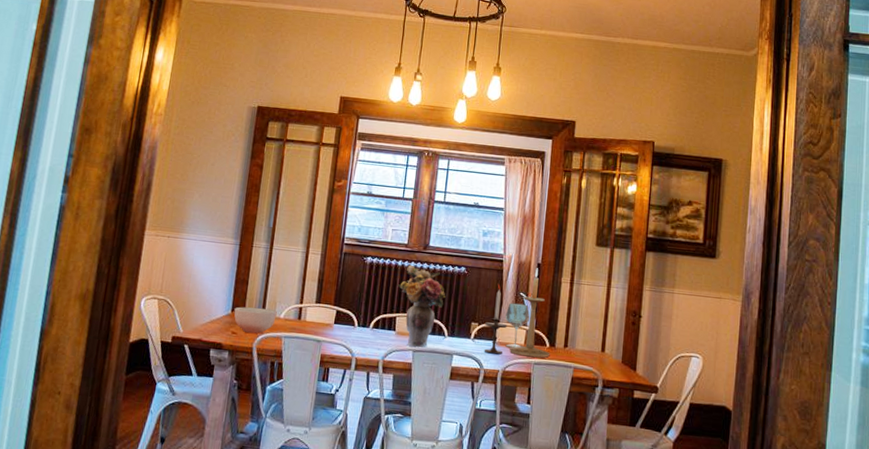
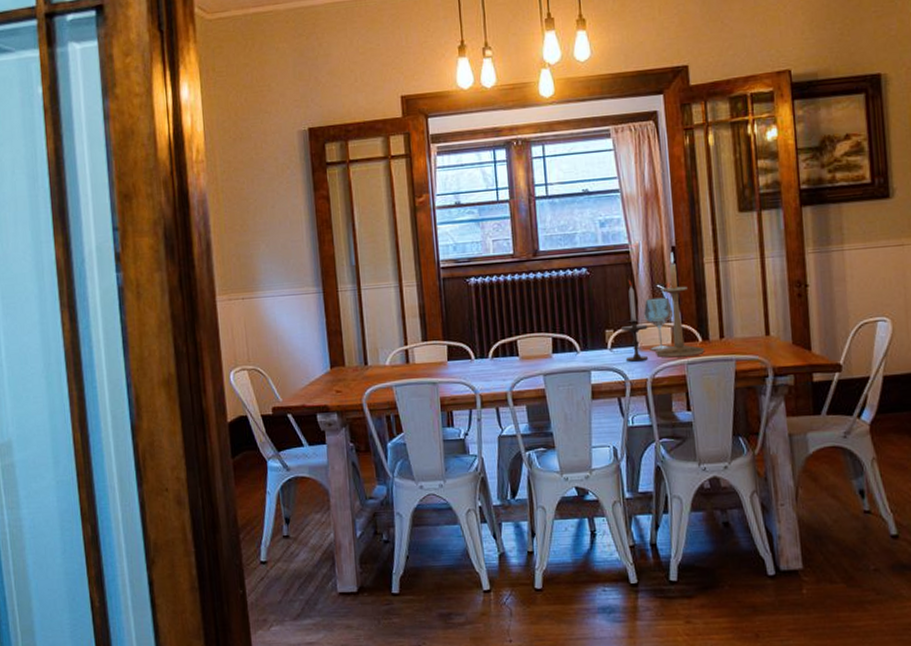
bowl: present [234,306,277,334] -> none [333,357,382,388]
flower arrangement: present [397,264,446,349] -> none [510,277,570,371]

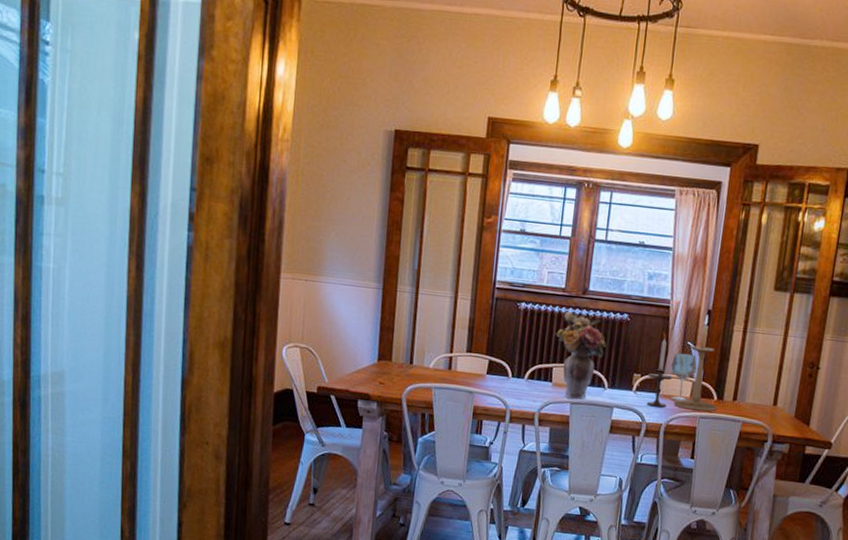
flower arrangement: none [510,277,570,371] -> present [553,311,607,401]

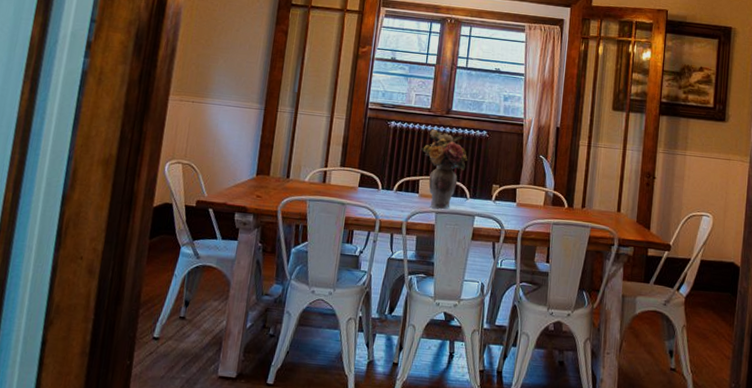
candlestick: present [646,332,672,408] -> none [504,147,527,216]
wine glass: present [669,352,698,402] -> none [525,165,549,210]
candlestick: present [674,315,718,412] -> none [529,131,569,219]

